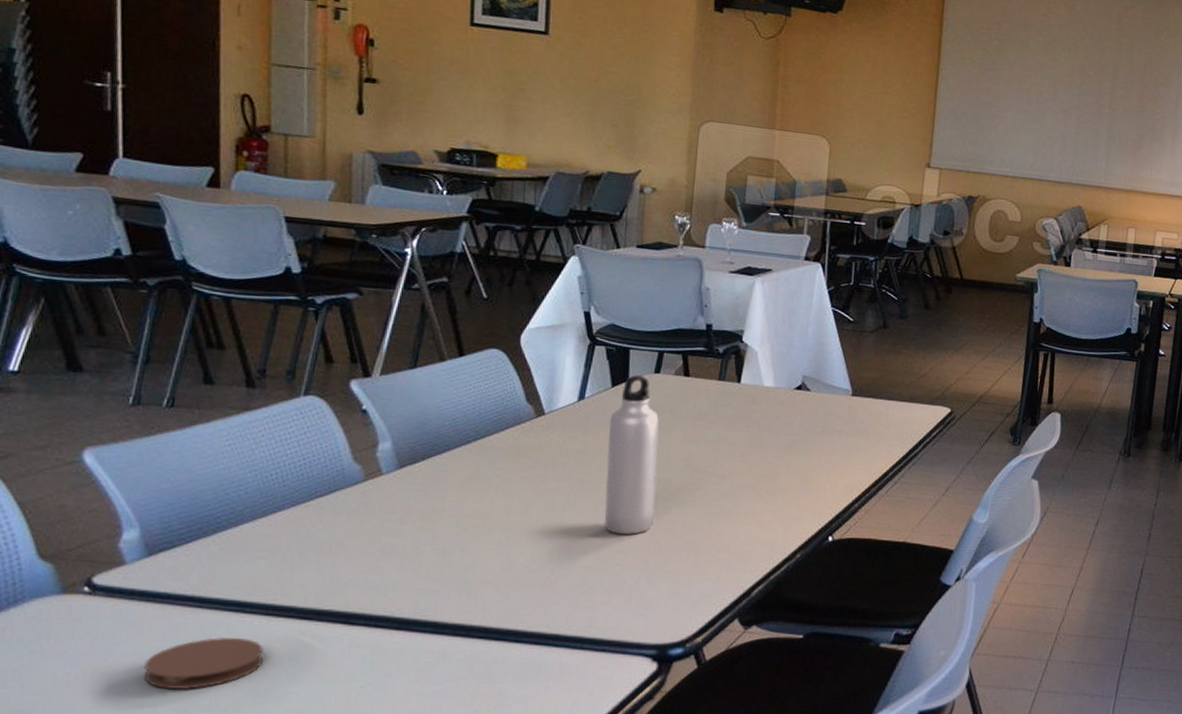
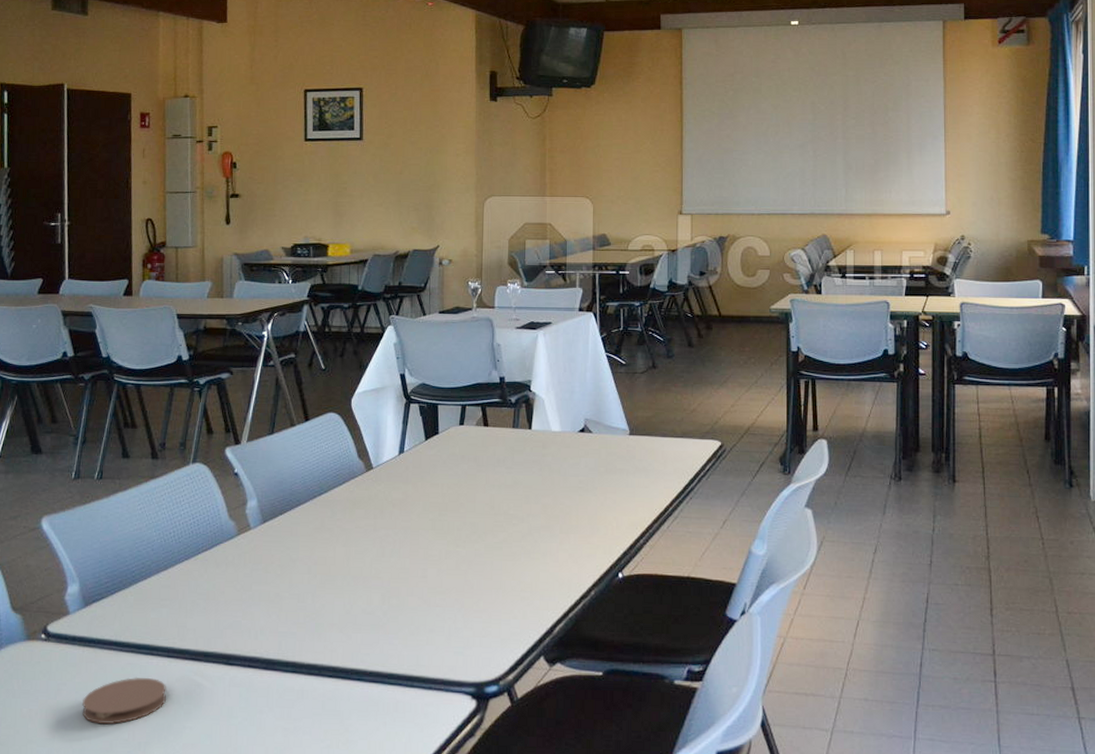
water bottle: present [603,375,660,535] -> none [424,428,467,576]

